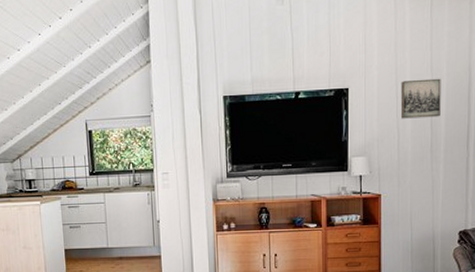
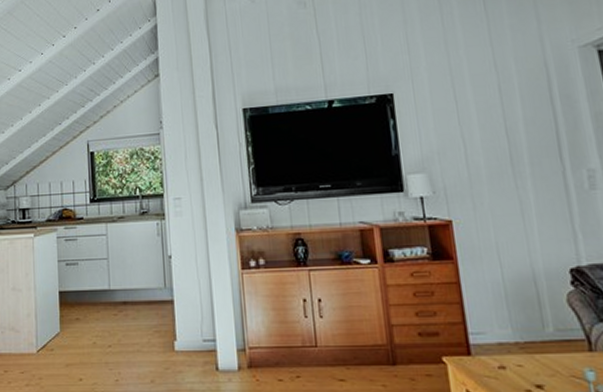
wall art: present [400,78,441,119] -> none [458,77,517,127]

